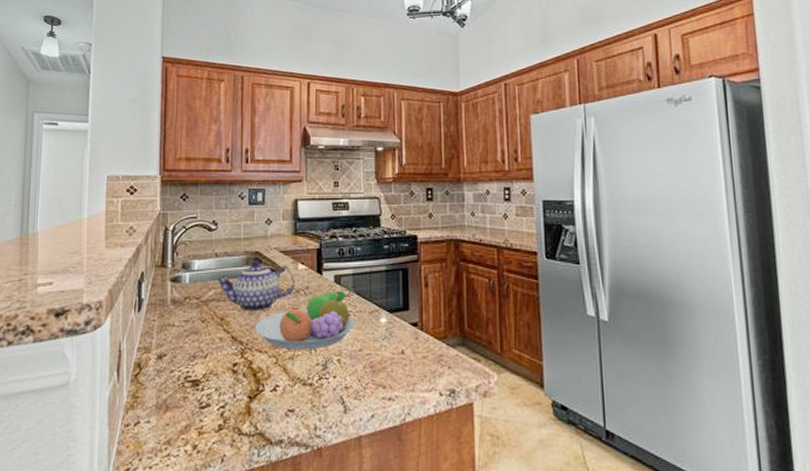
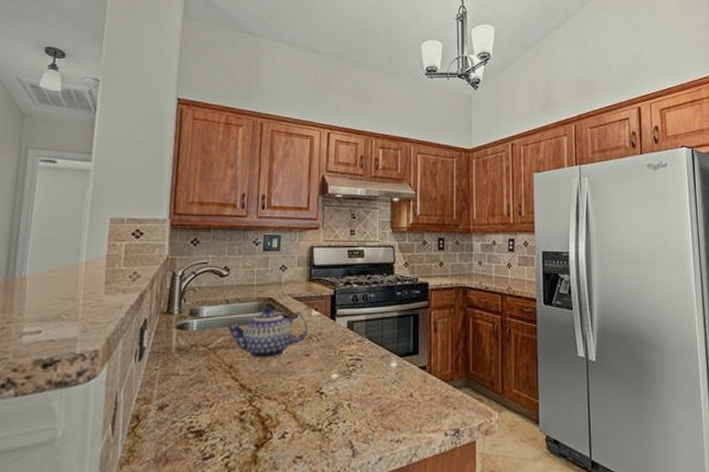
fruit bowl: present [255,290,355,350] -> none [265,336,366,396]

